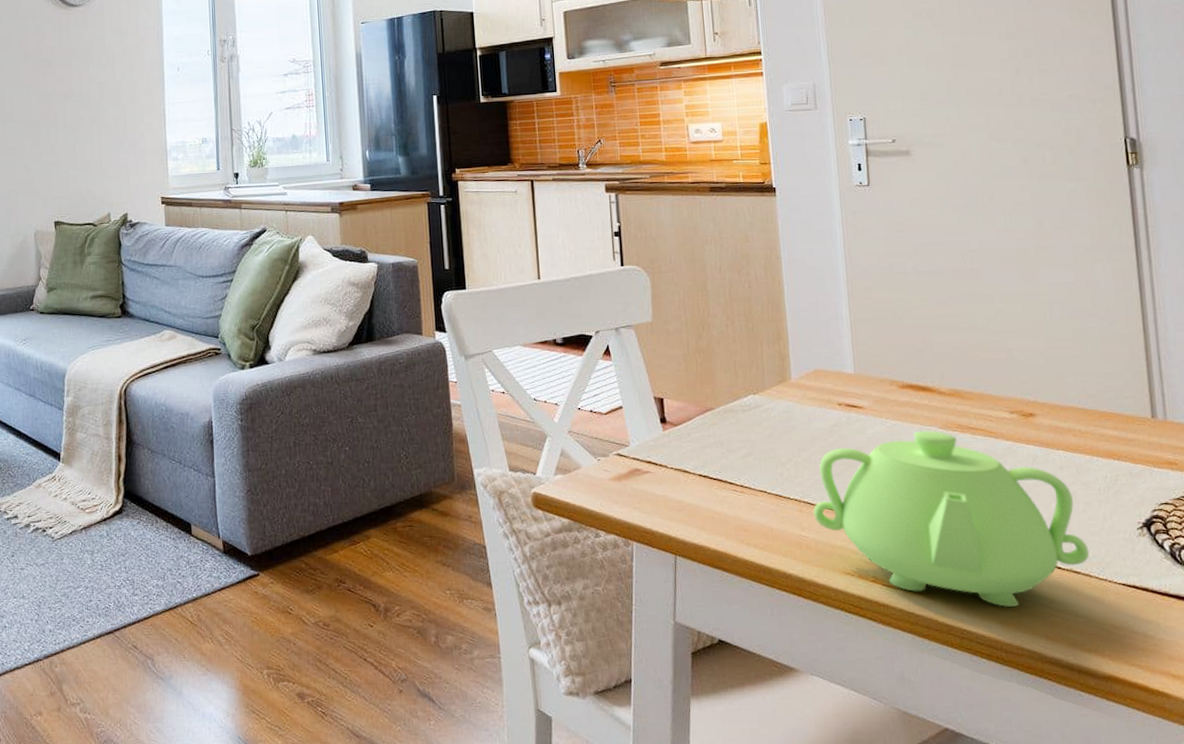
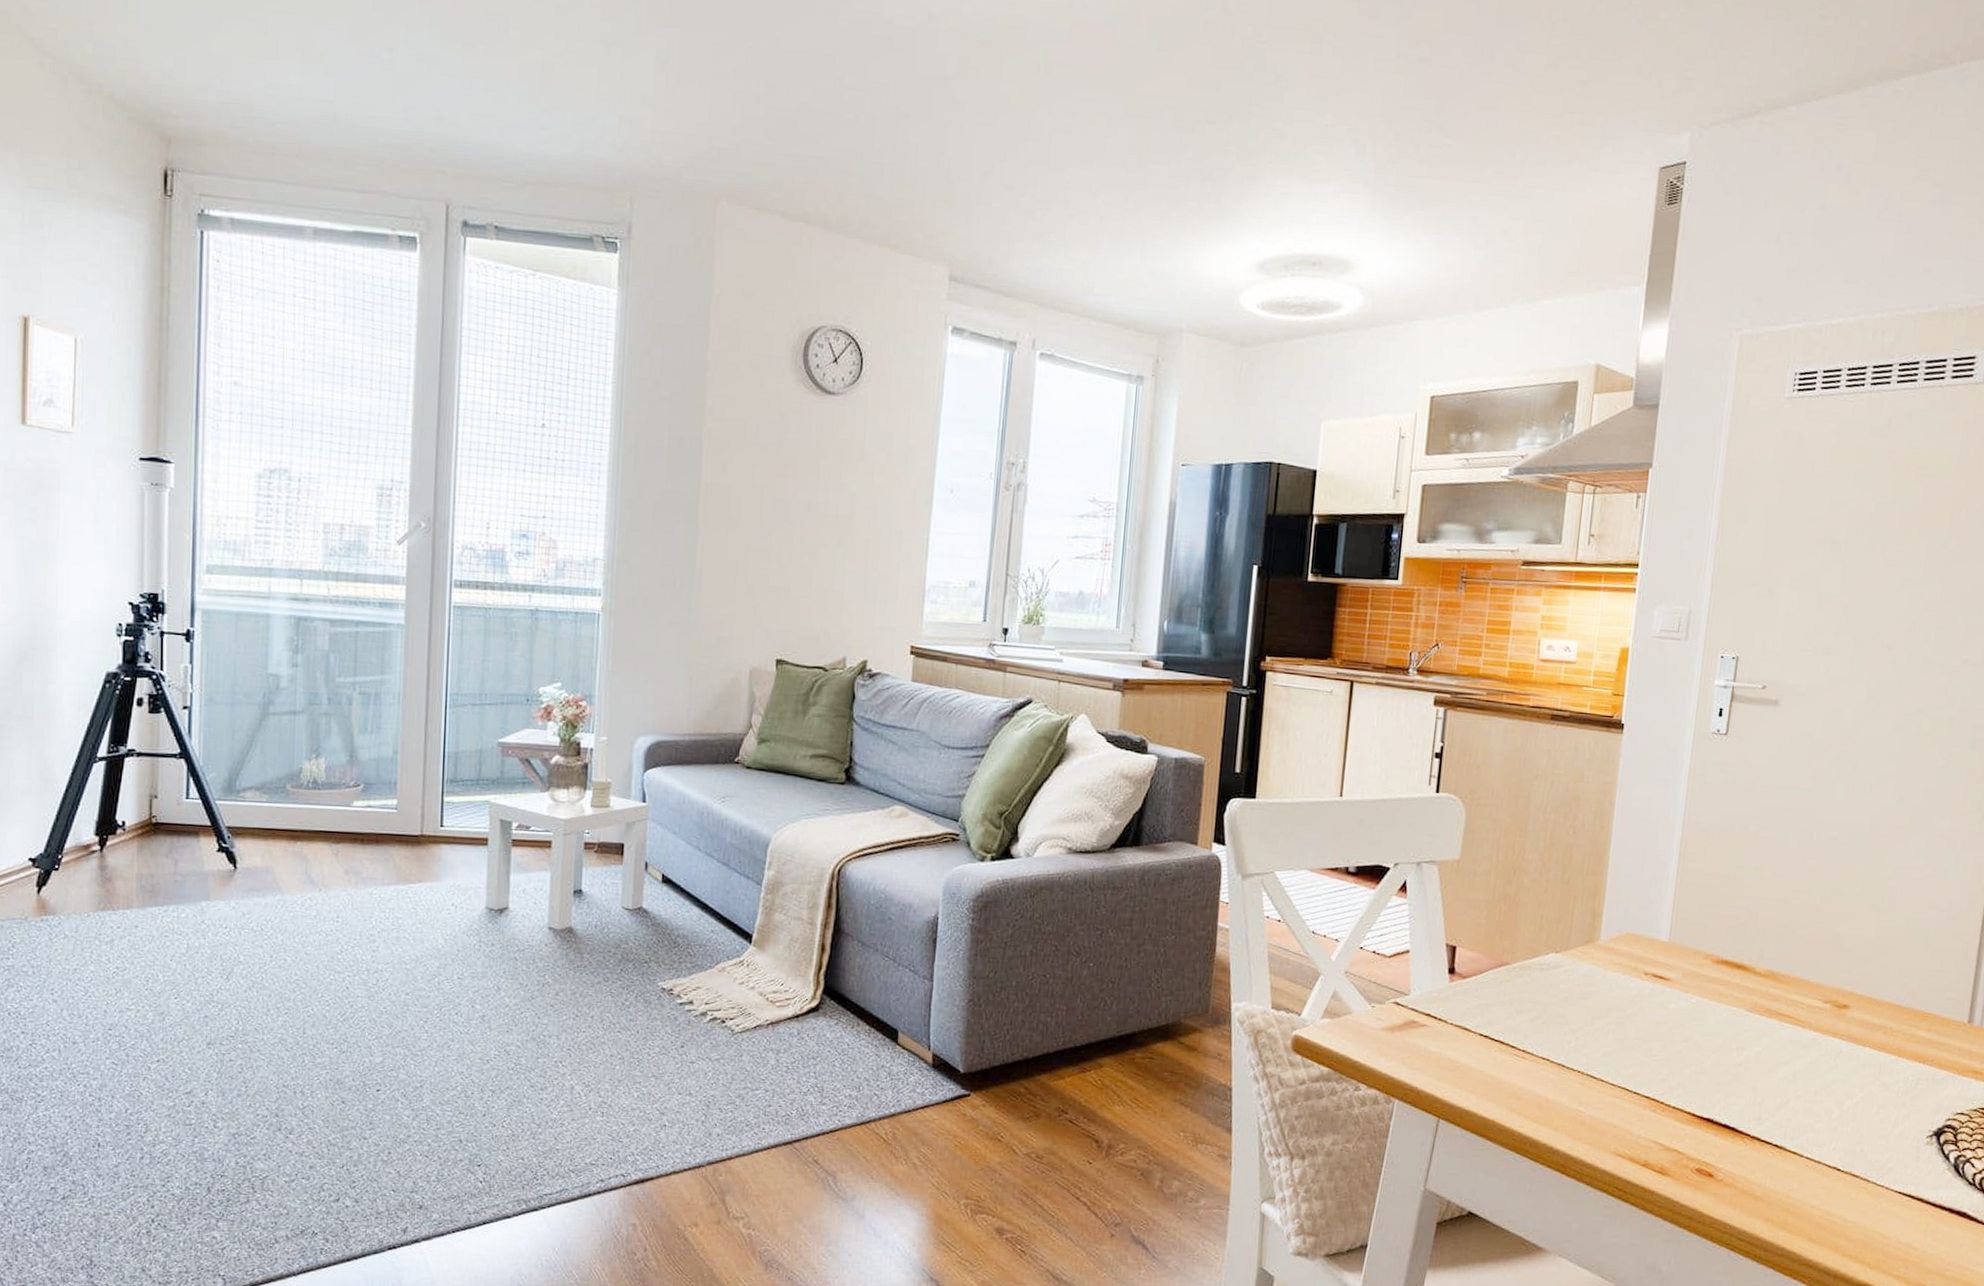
teapot: present [813,430,1090,607] -> none [1594,1011,1873,1205]

